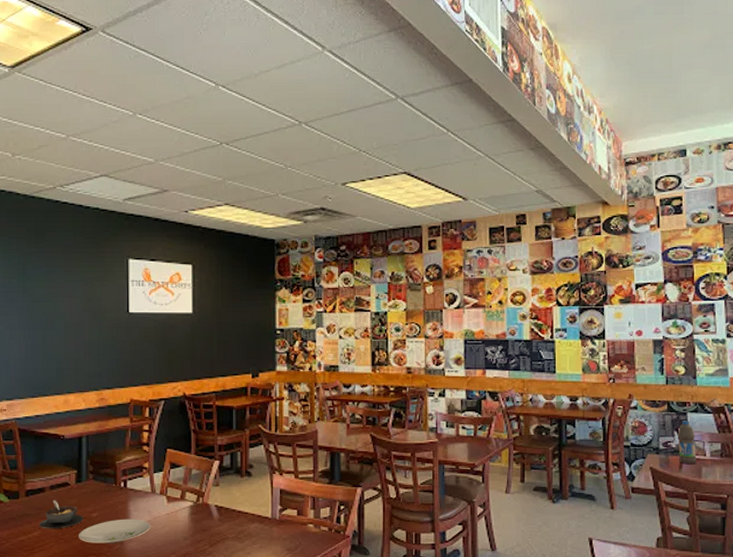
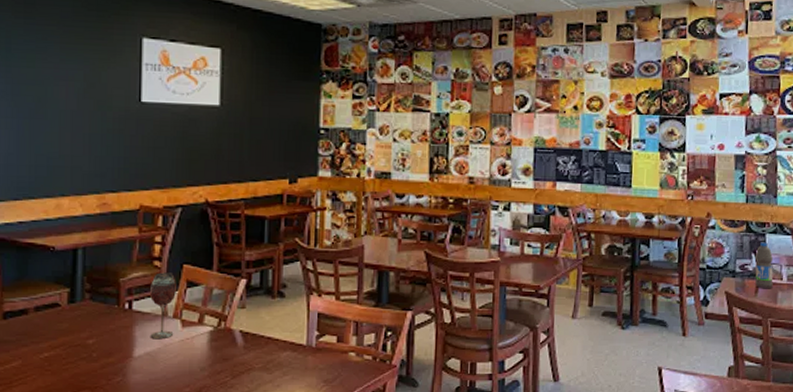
soup bowl: present [38,500,84,530] -> none [19,324,77,359]
plate: present [79,519,151,544] -> none [70,346,161,375]
wineglass: none [141,456,162,513] -> present [150,272,176,340]

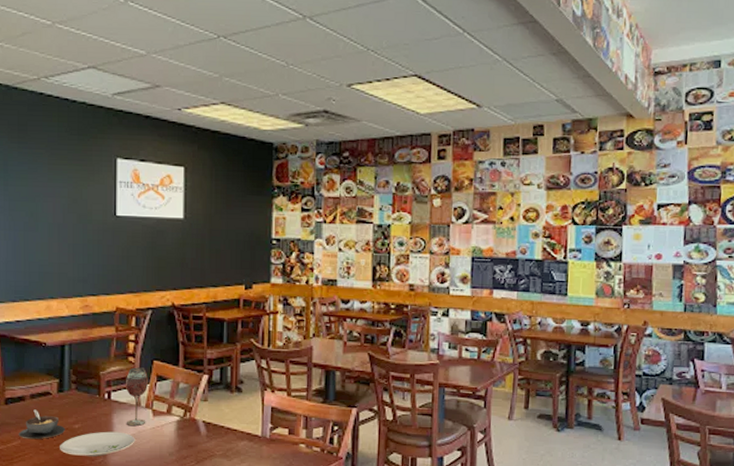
soup bowl: none [19,324,77,359] -> present [18,409,66,440]
plate: none [70,346,161,375] -> present [60,431,135,457]
water bottle: present [755,242,773,289] -> none [692,351,712,397]

